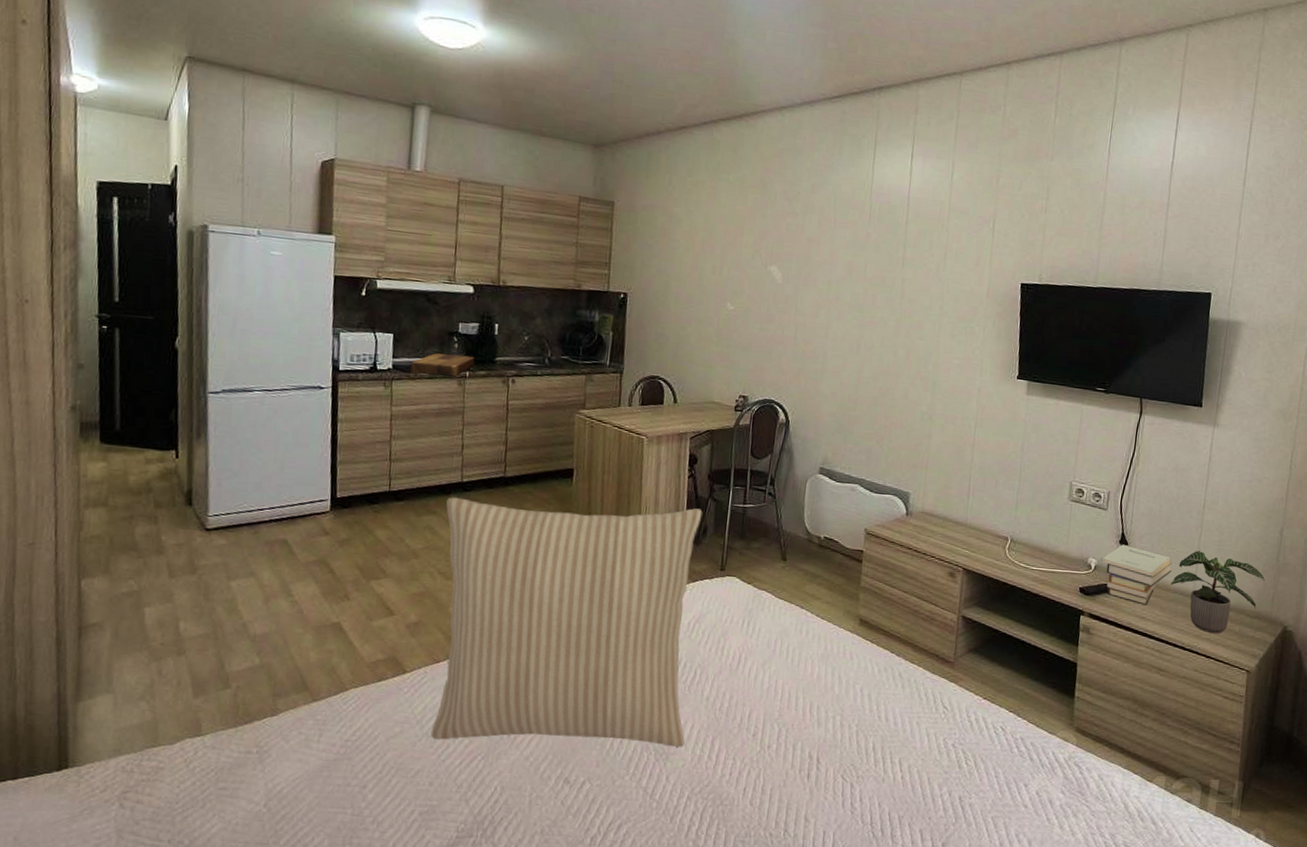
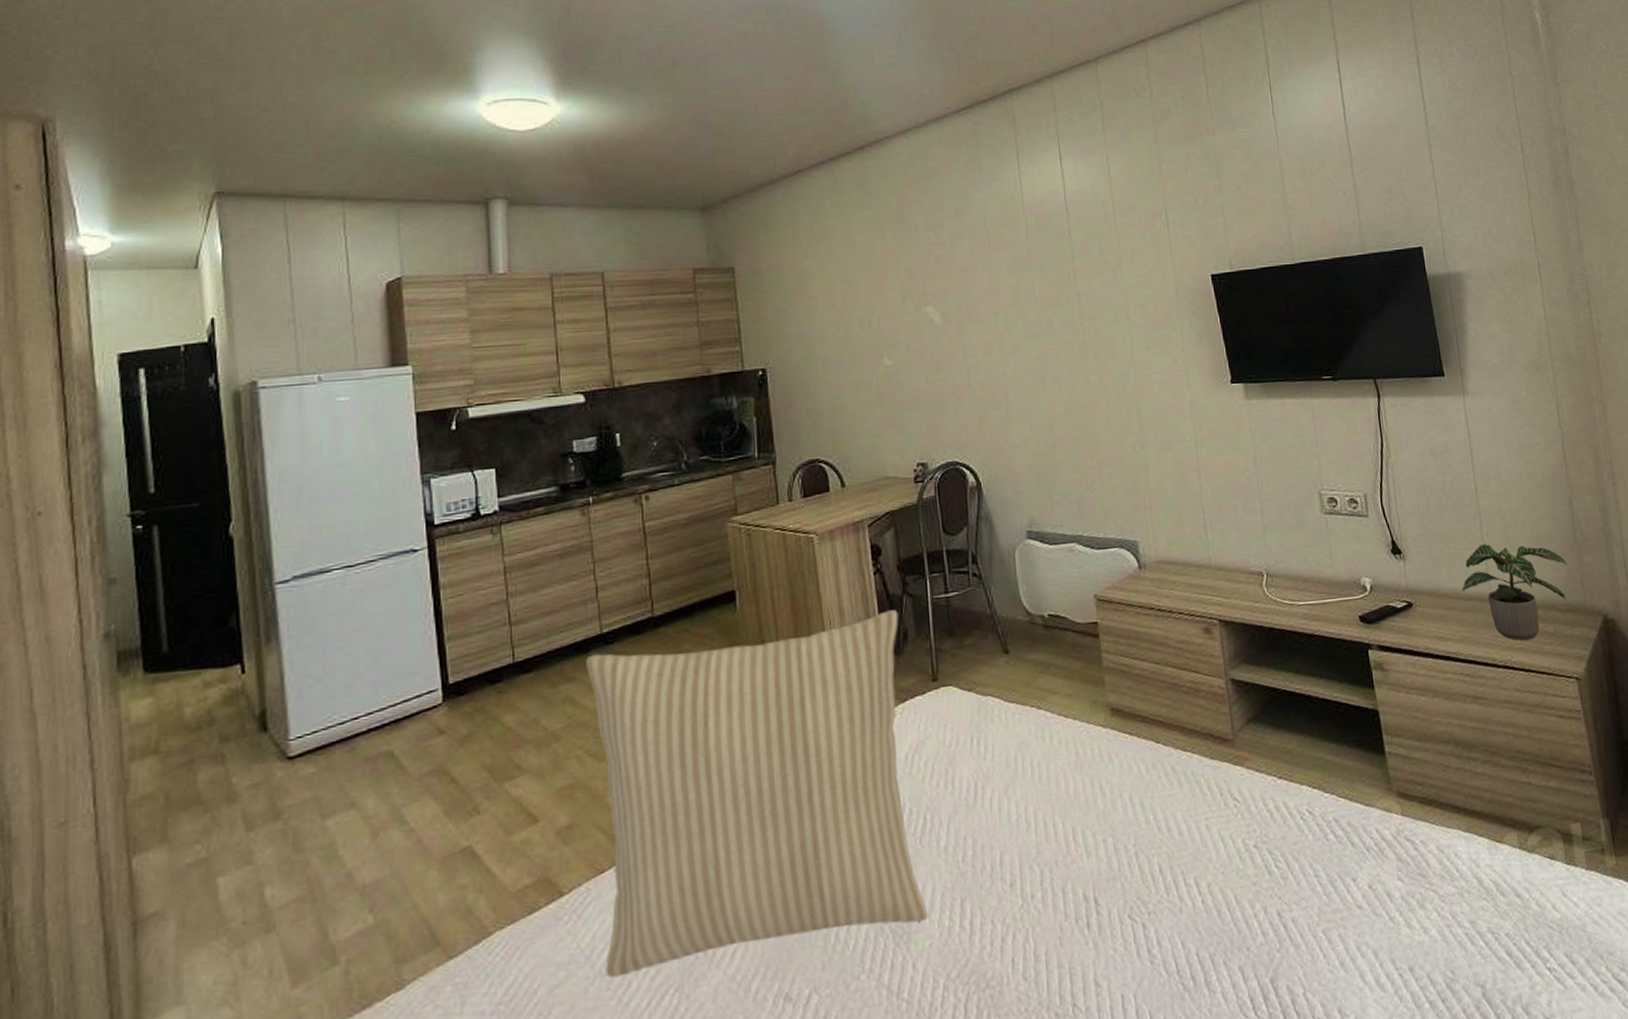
cutting board: present [410,353,475,377] -> none [520,477,598,512]
books: present [1101,544,1172,605] -> none [1376,553,1459,622]

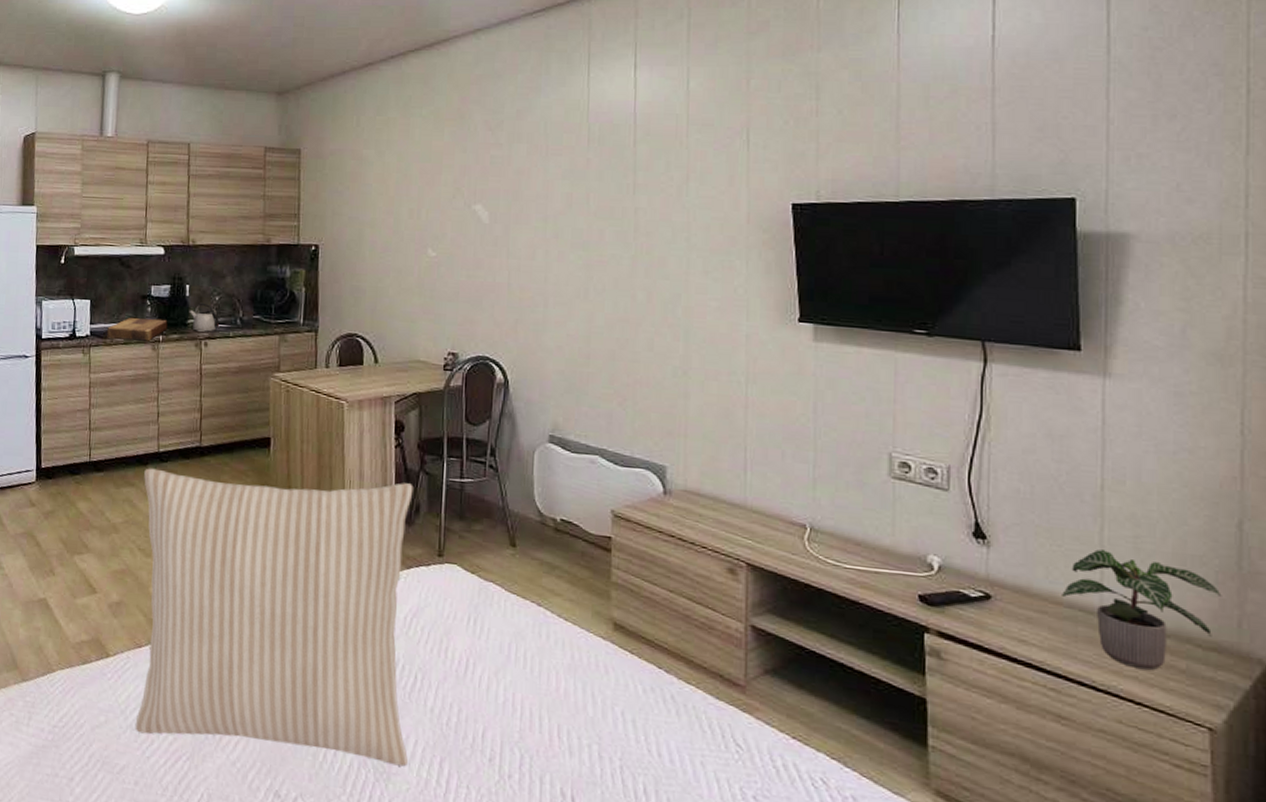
cutting board: none [520,477,598,512] -> present [106,318,168,341]
kettle: none [624,451,660,486] -> present [190,302,219,333]

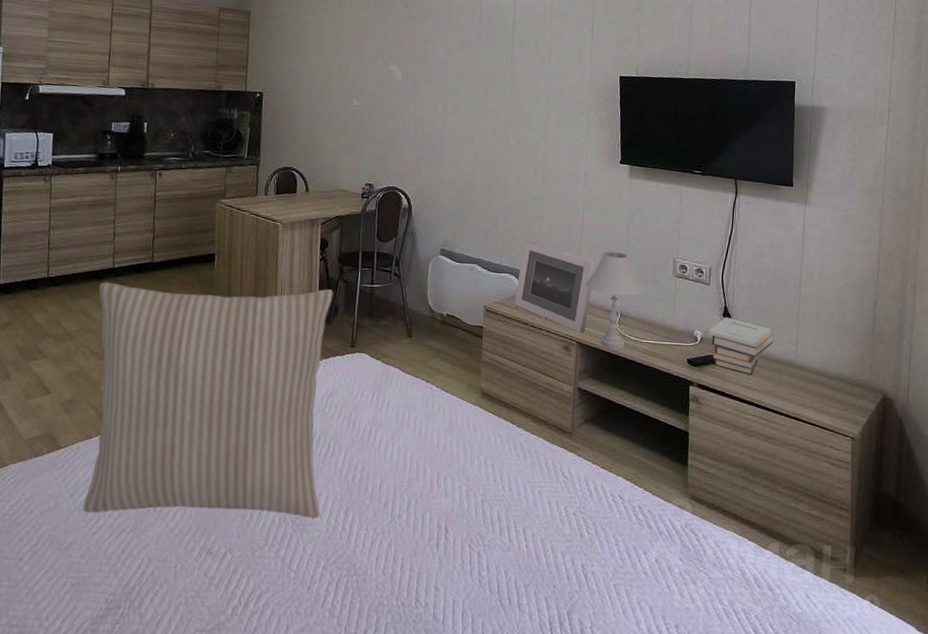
cutting board: present [106,318,168,341] -> none [67,150,126,171]
kettle: present [190,302,219,333] -> none [147,138,173,165]
picture frame: none [652,425,770,553] -> present [513,240,596,334]
table lamp: none [755,441,845,578] -> present [585,251,644,350]
books: none [948,537,1060,624] -> present [707,317,774,375]
potted plant: present [1062,549,1222,670] -> none [773,322,863,401]

